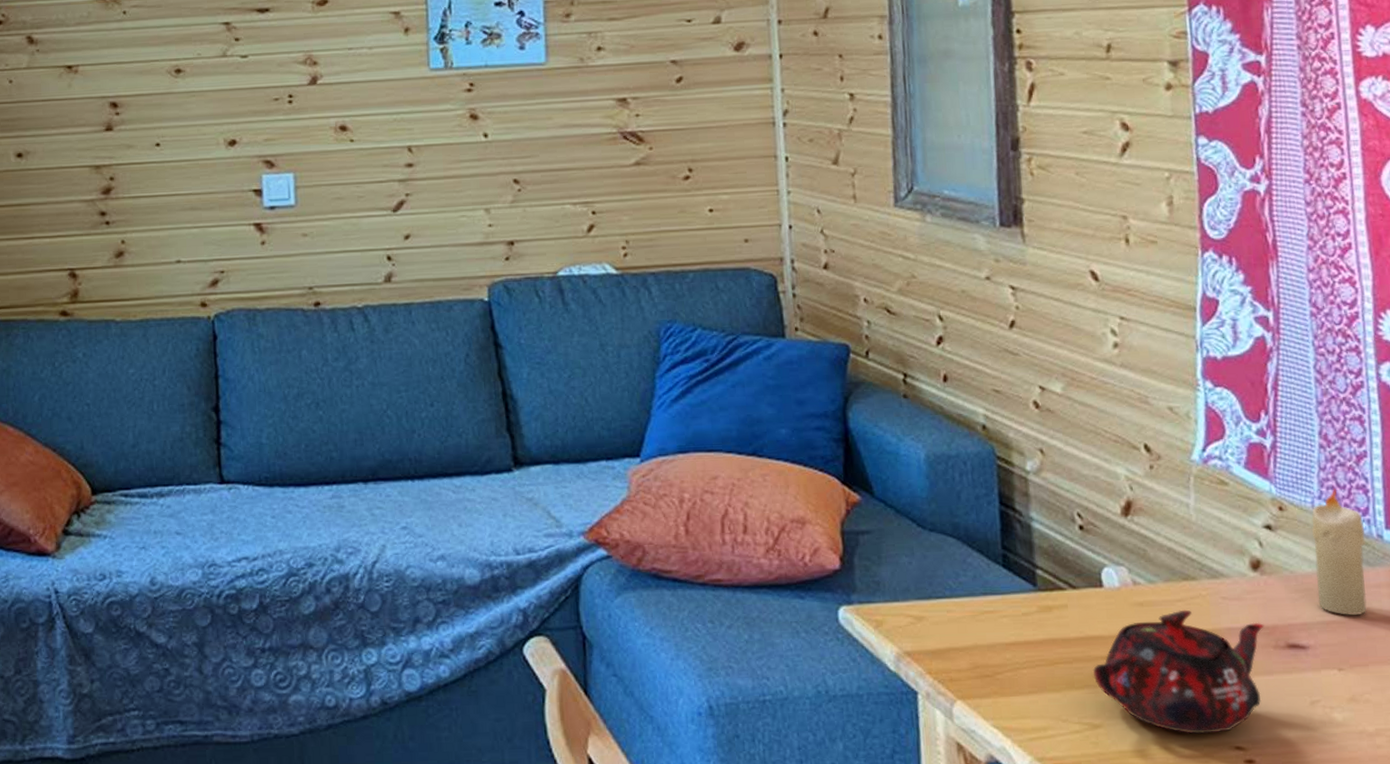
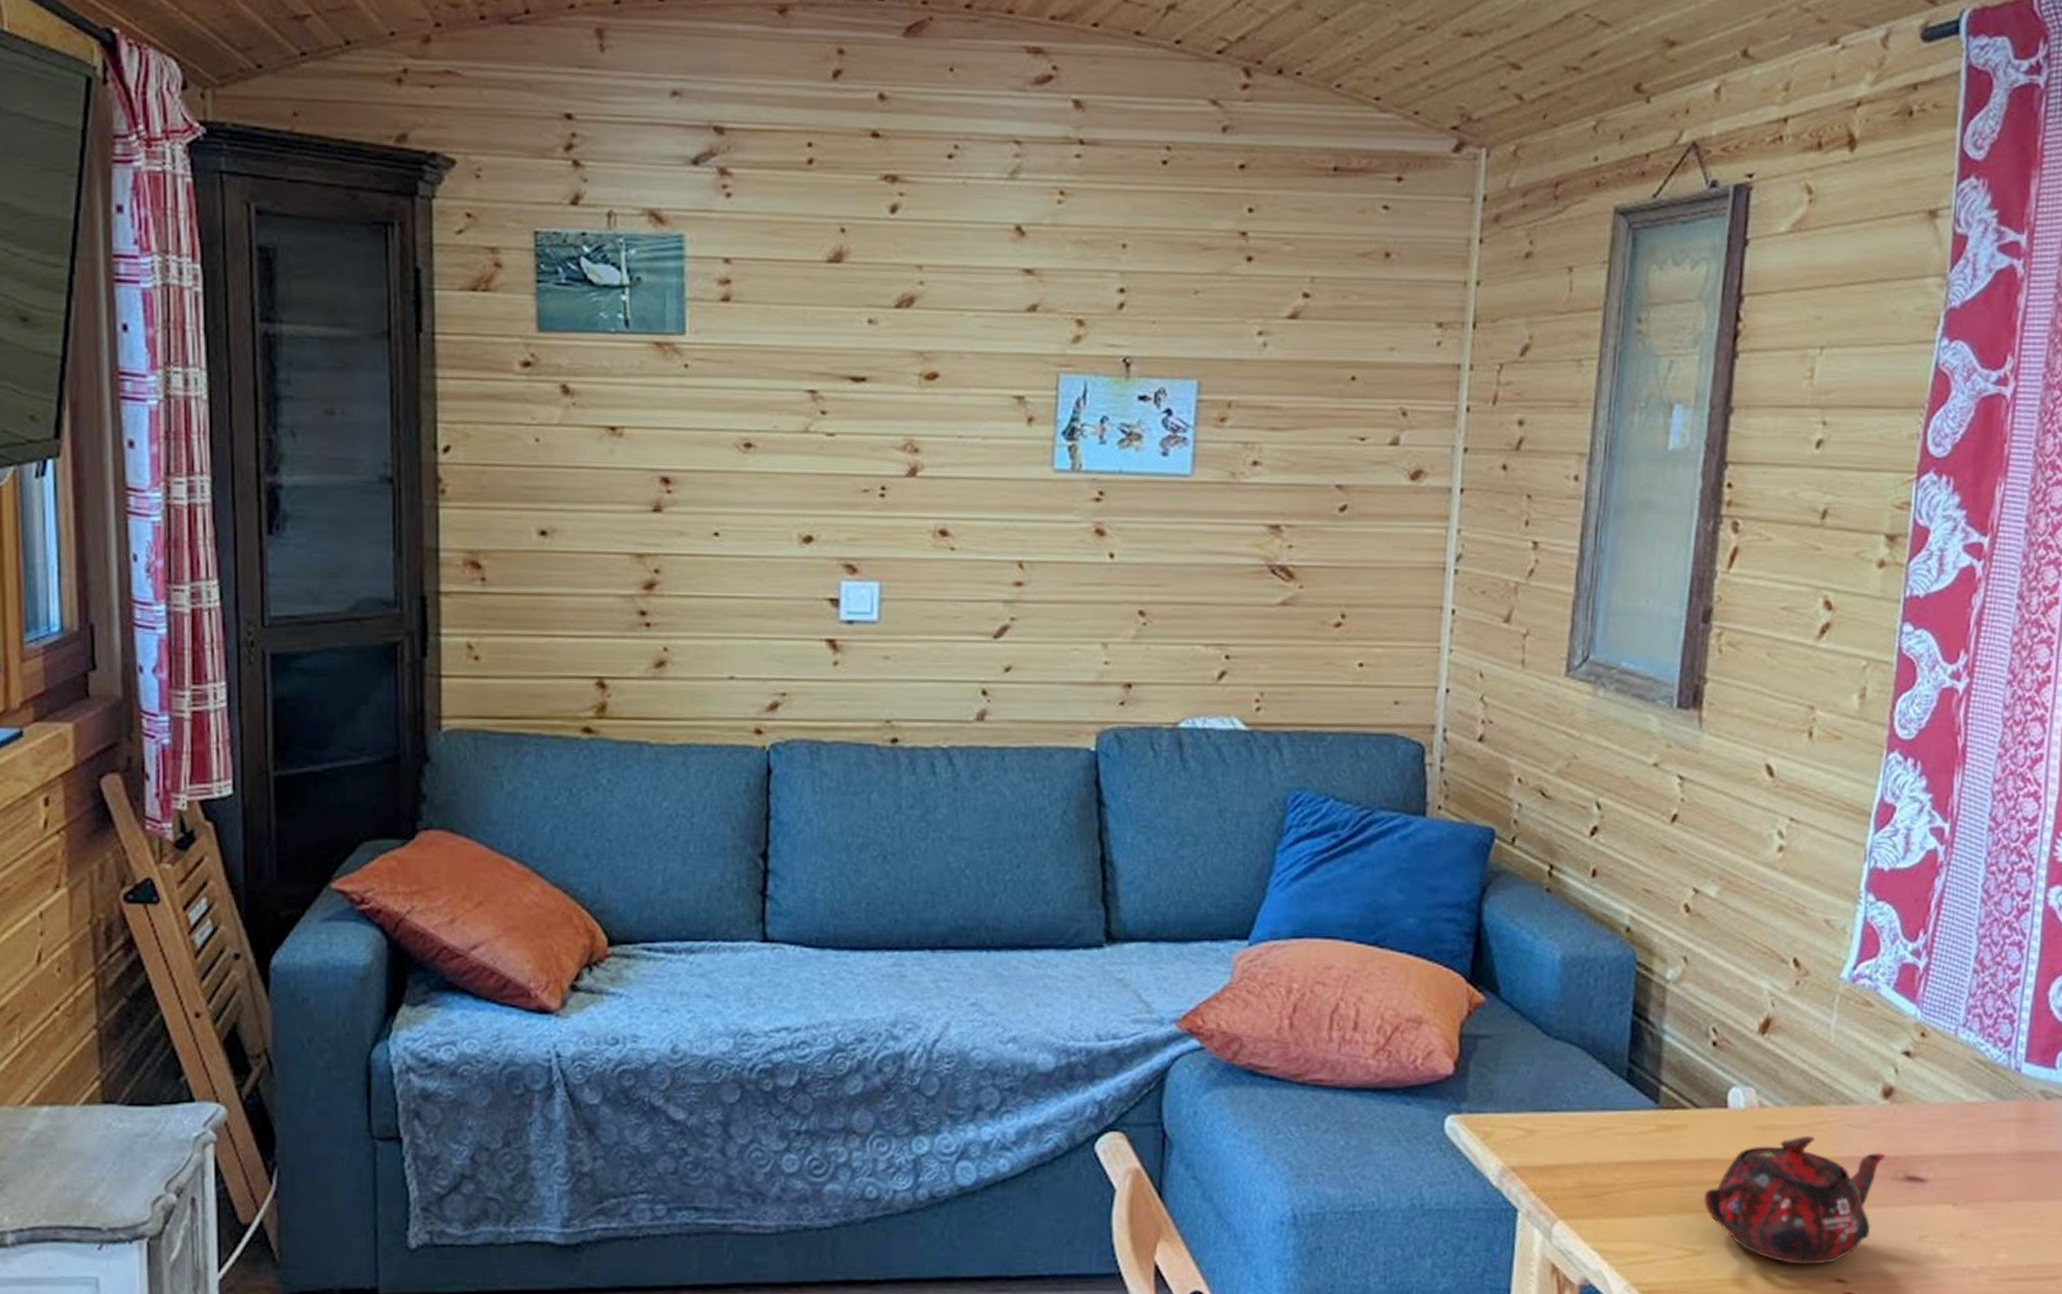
candle: present [1311,489,1367,615] -> none [1944,1017,2004,1149]

